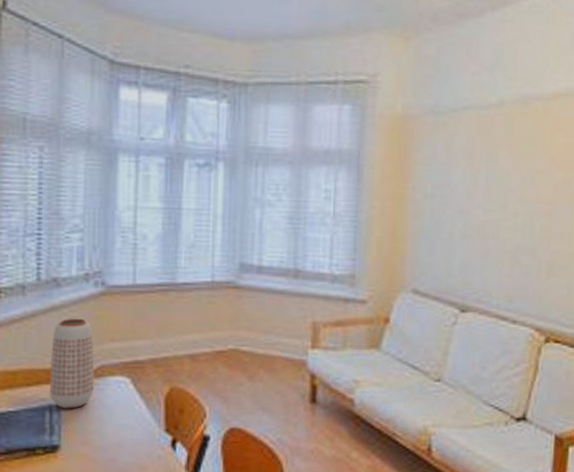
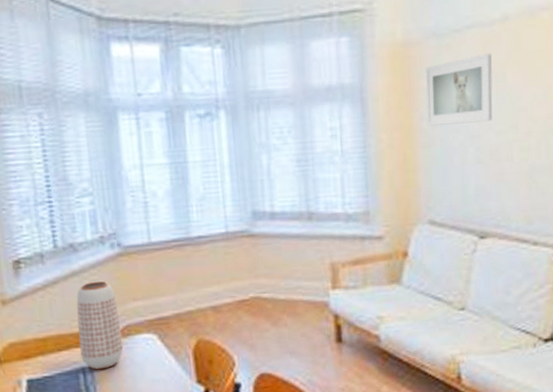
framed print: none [419,134,485,199] -> present [425,53,493,126]

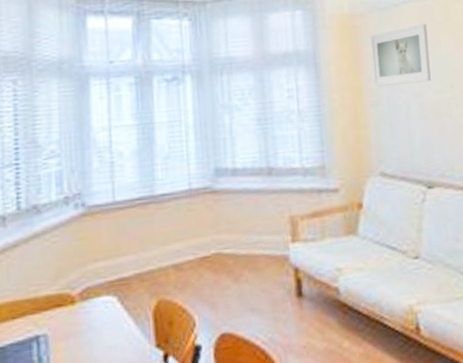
vase: present [76,281,124,370] -> none [35,243,82,338]

